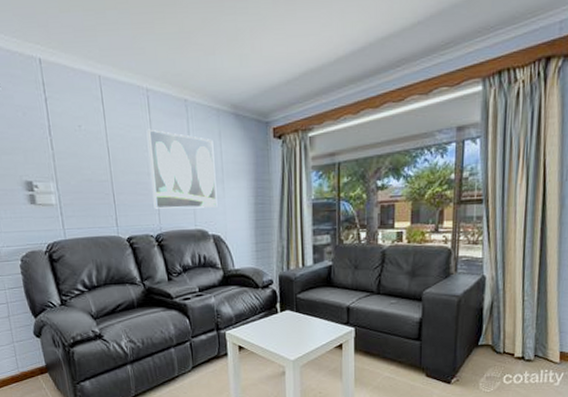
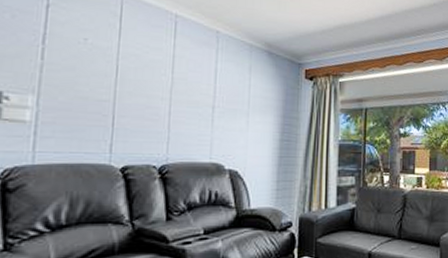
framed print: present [146,129,218,209] -> none [163,53,242,141]

